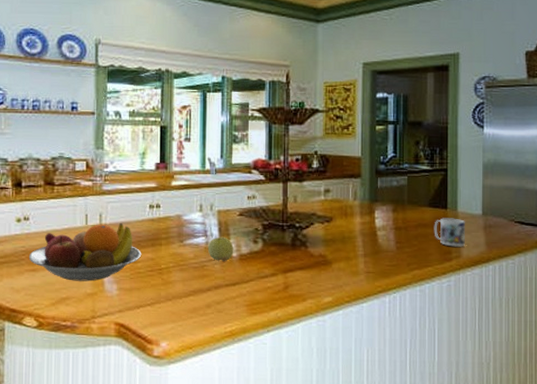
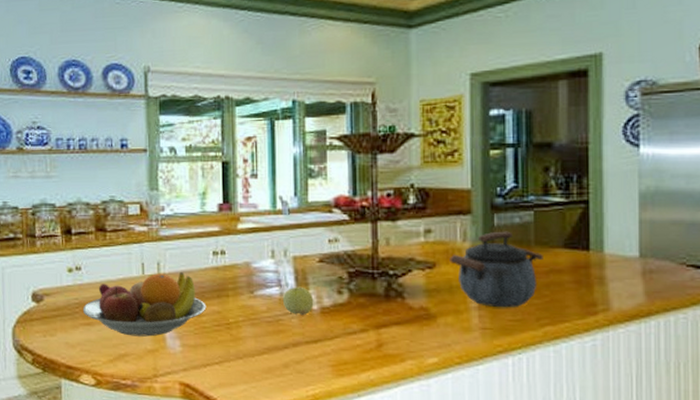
kettle: none [343,192,414,256] -> present [450,231,543,308]
mug: present [434,218,465,247] -> none [571,261,615,298]

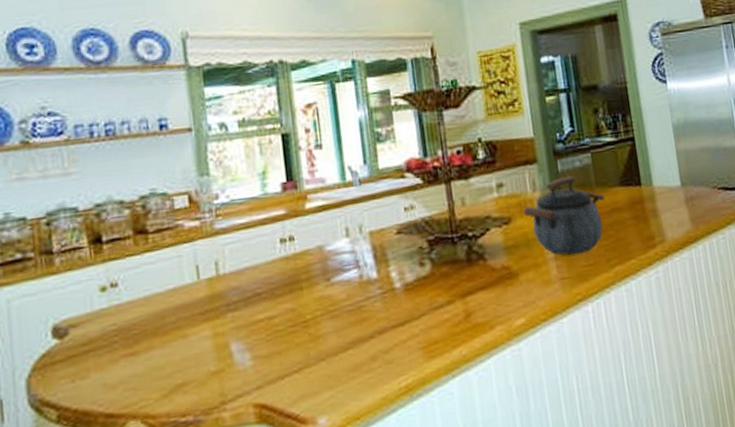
fruit bowl: present [82,271,207,337] -> none [123,268,278,359]
apple: present [282,286,314,315] -> none [362,264,397,297]

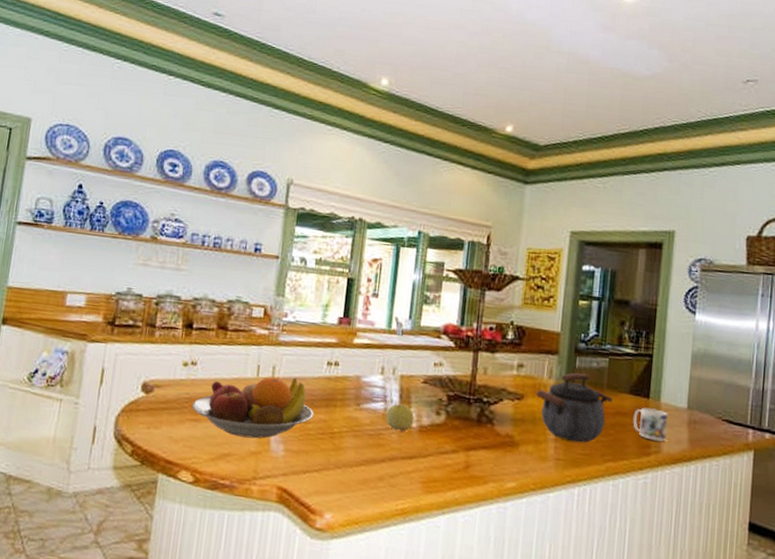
fruit bowl: none [123,268,278,359] -> present [191,377,314,439]
apple: none [362,264,397,297] -> present [385,404,414,431]
mug: none [629,195,668,231] -> present [633,407,668,442]

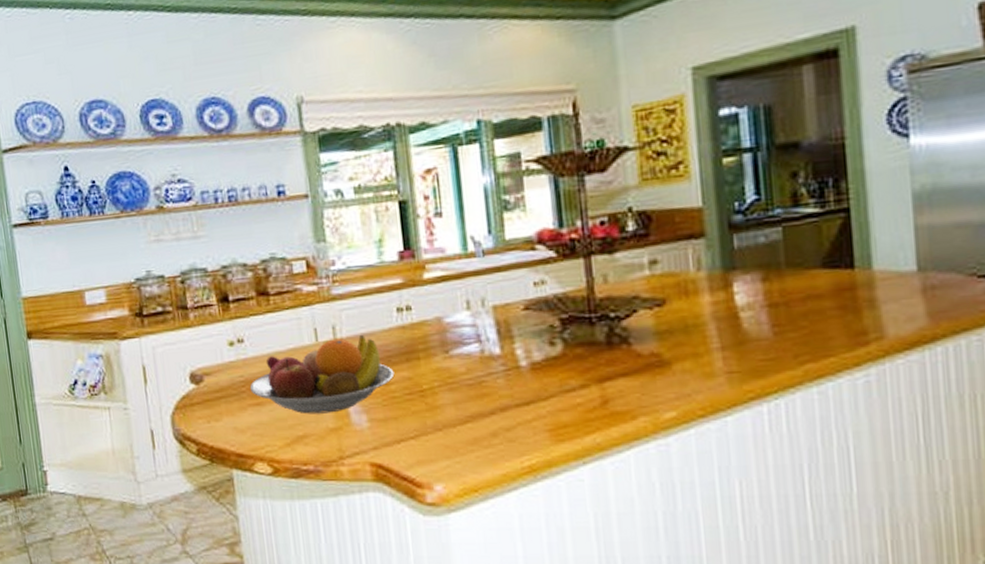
apple: present [385,404,414,431] -> none [483,340,522,374]
kettle: present [536,373,613,443] -> none [682,253,798,347]
mug: present [633,407,668,442] -> none [833,280,890,324]

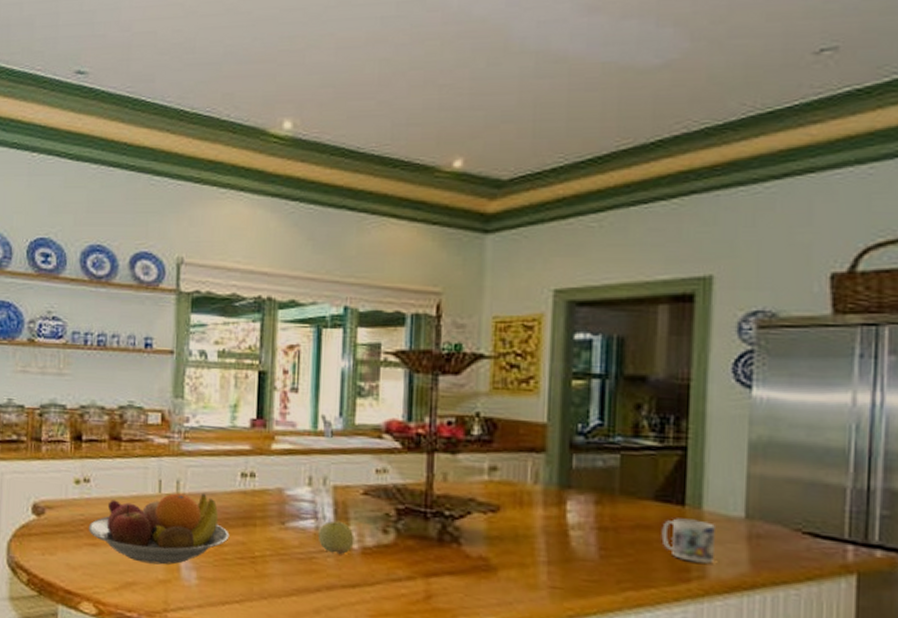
apple: none [483,340,522,374] -> present [317,521,355,554]
mug: none [833,280,890,324] -> present [661,518,715,564]

